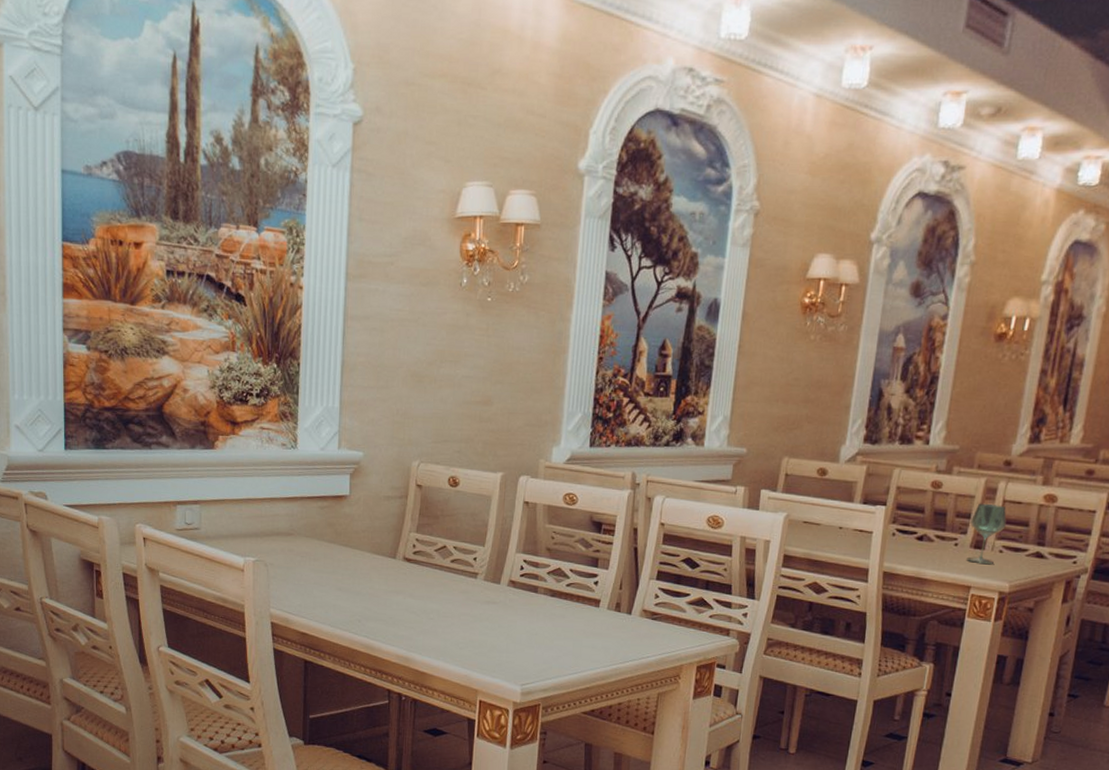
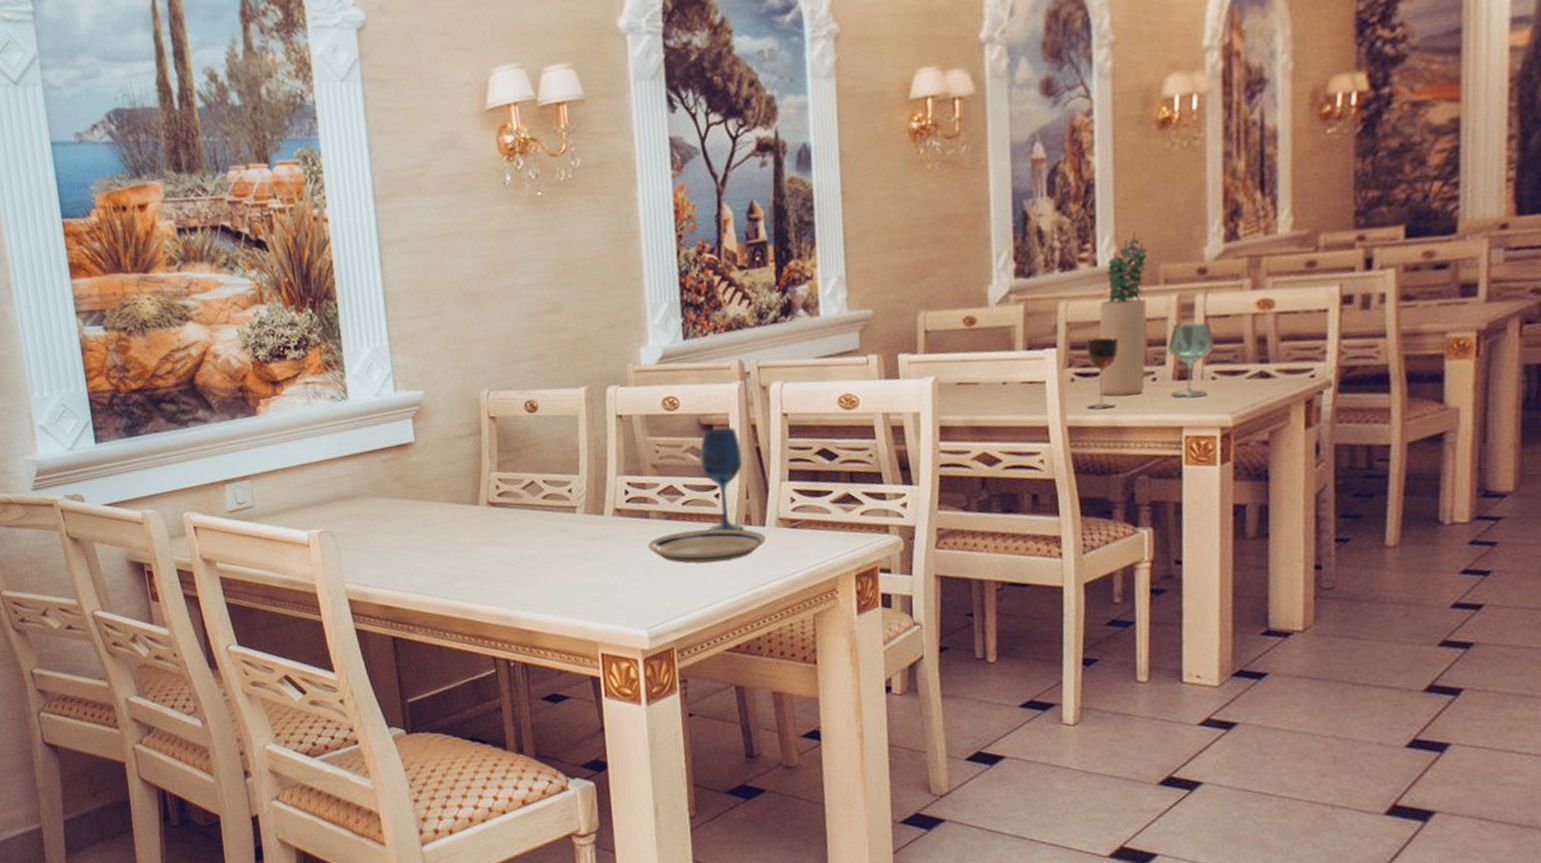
plate: none [533,608,631,638] -> present [648,528,767,563]
wineglass: none [585,525,623,615] -> present [700,427,744,531]
wineglass: none [901,503,935,563] -> present [1086,337,1119,410]
vase: none [913,422,970,555] -> present [1098,231,1148,396]

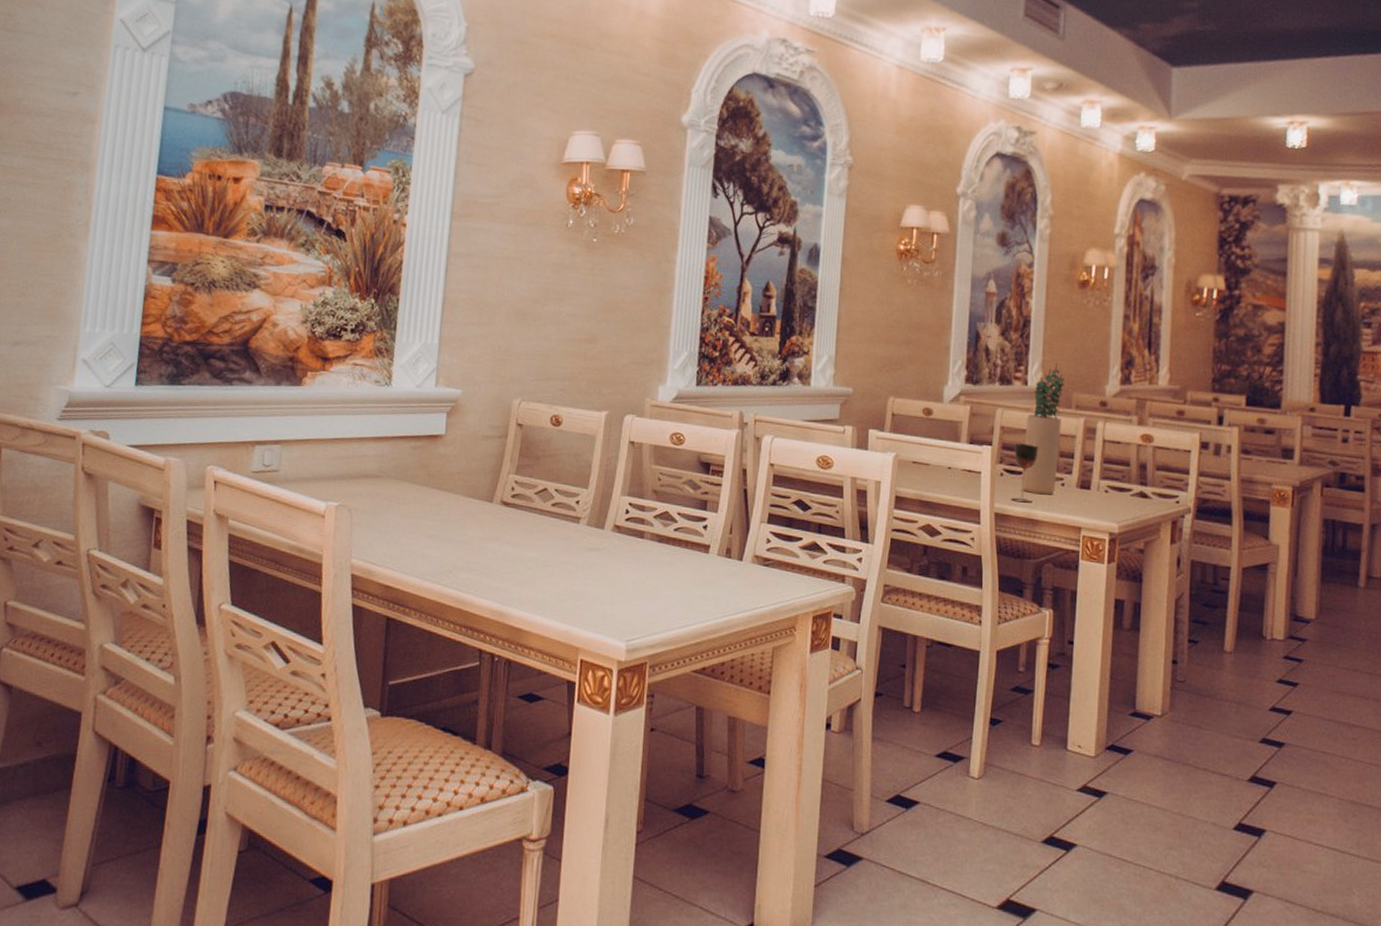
plate: present [648,528,767,563] -> none [639,555,742,587]
wineglass: present [700,427,744,531] -> none [693,466,732,562]
wine glass: present [1168,323,1214,398] -> none [1075,443,1108,505]

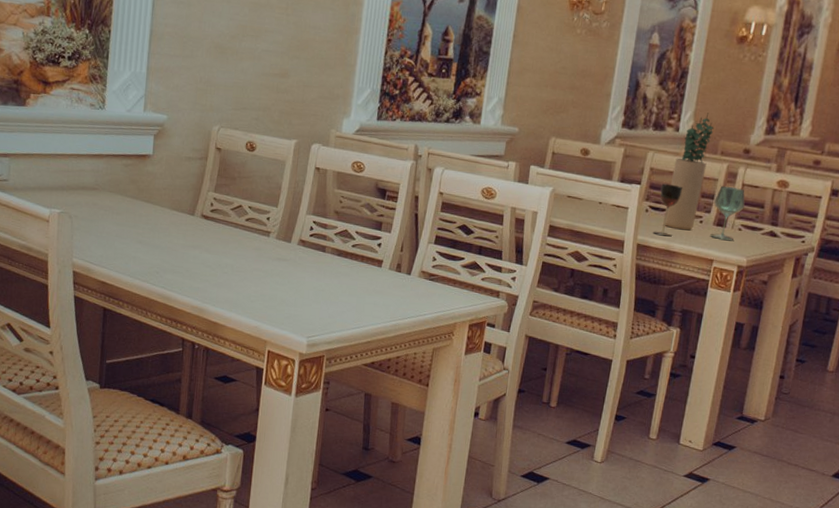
wine glass: none [1075,443,1108,505] -> present [710,185,745,241]

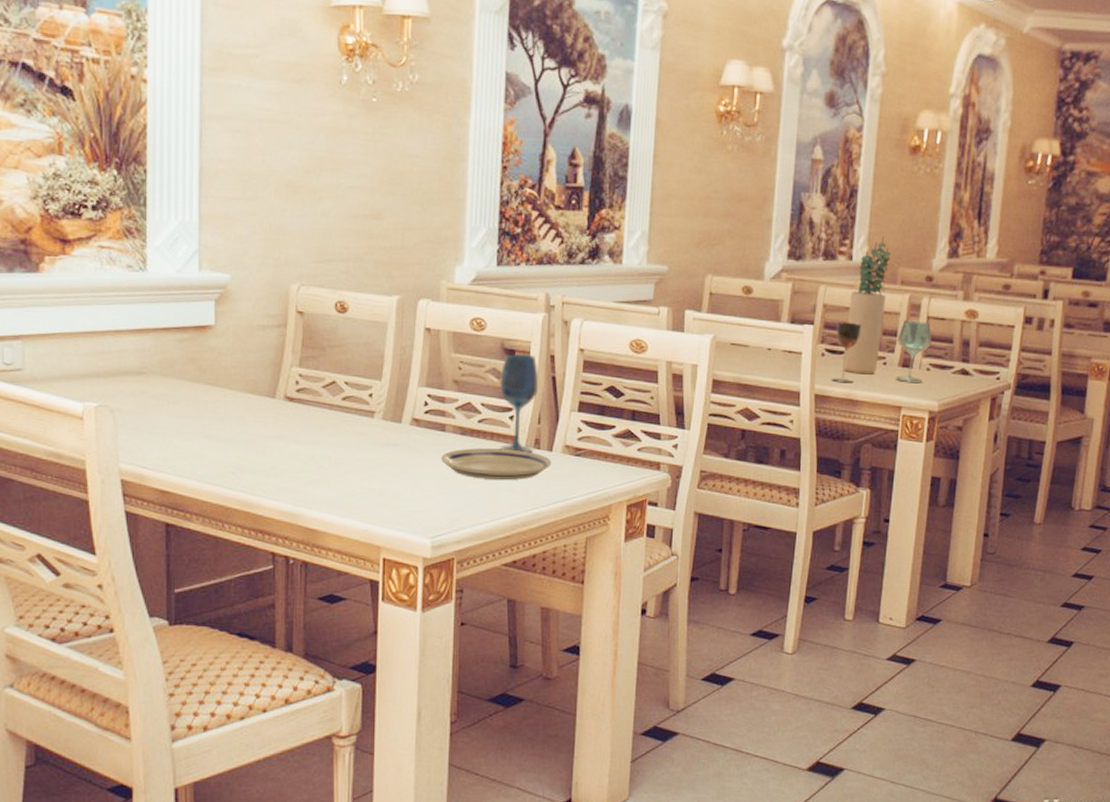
plate: none [320,267,410,296] -> present [441,448,552,480]
wineglass: none [368,192,404,275] -> present [500,353,539,453]

